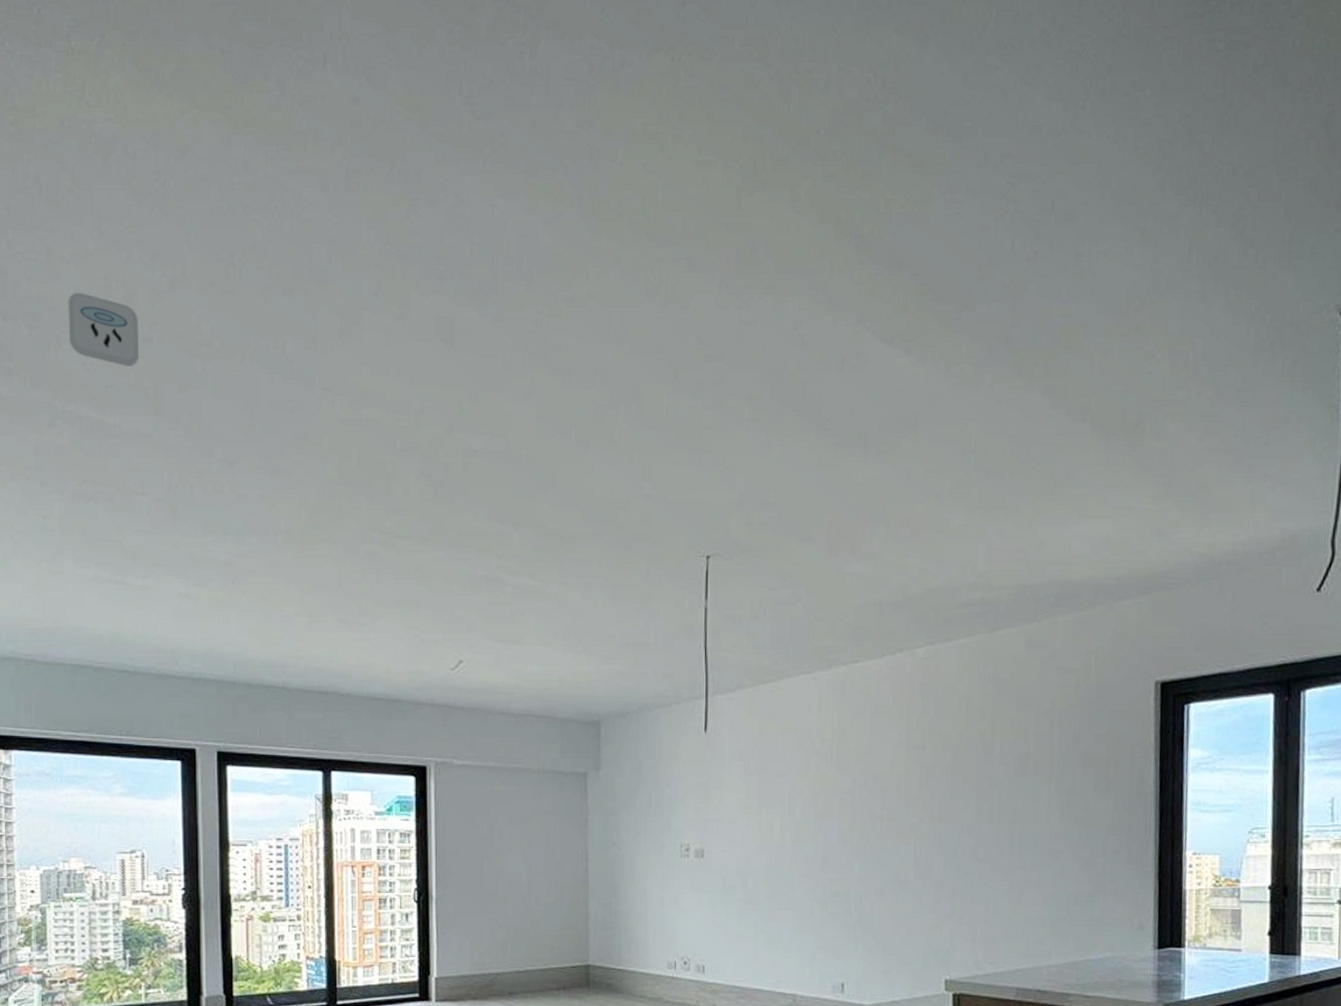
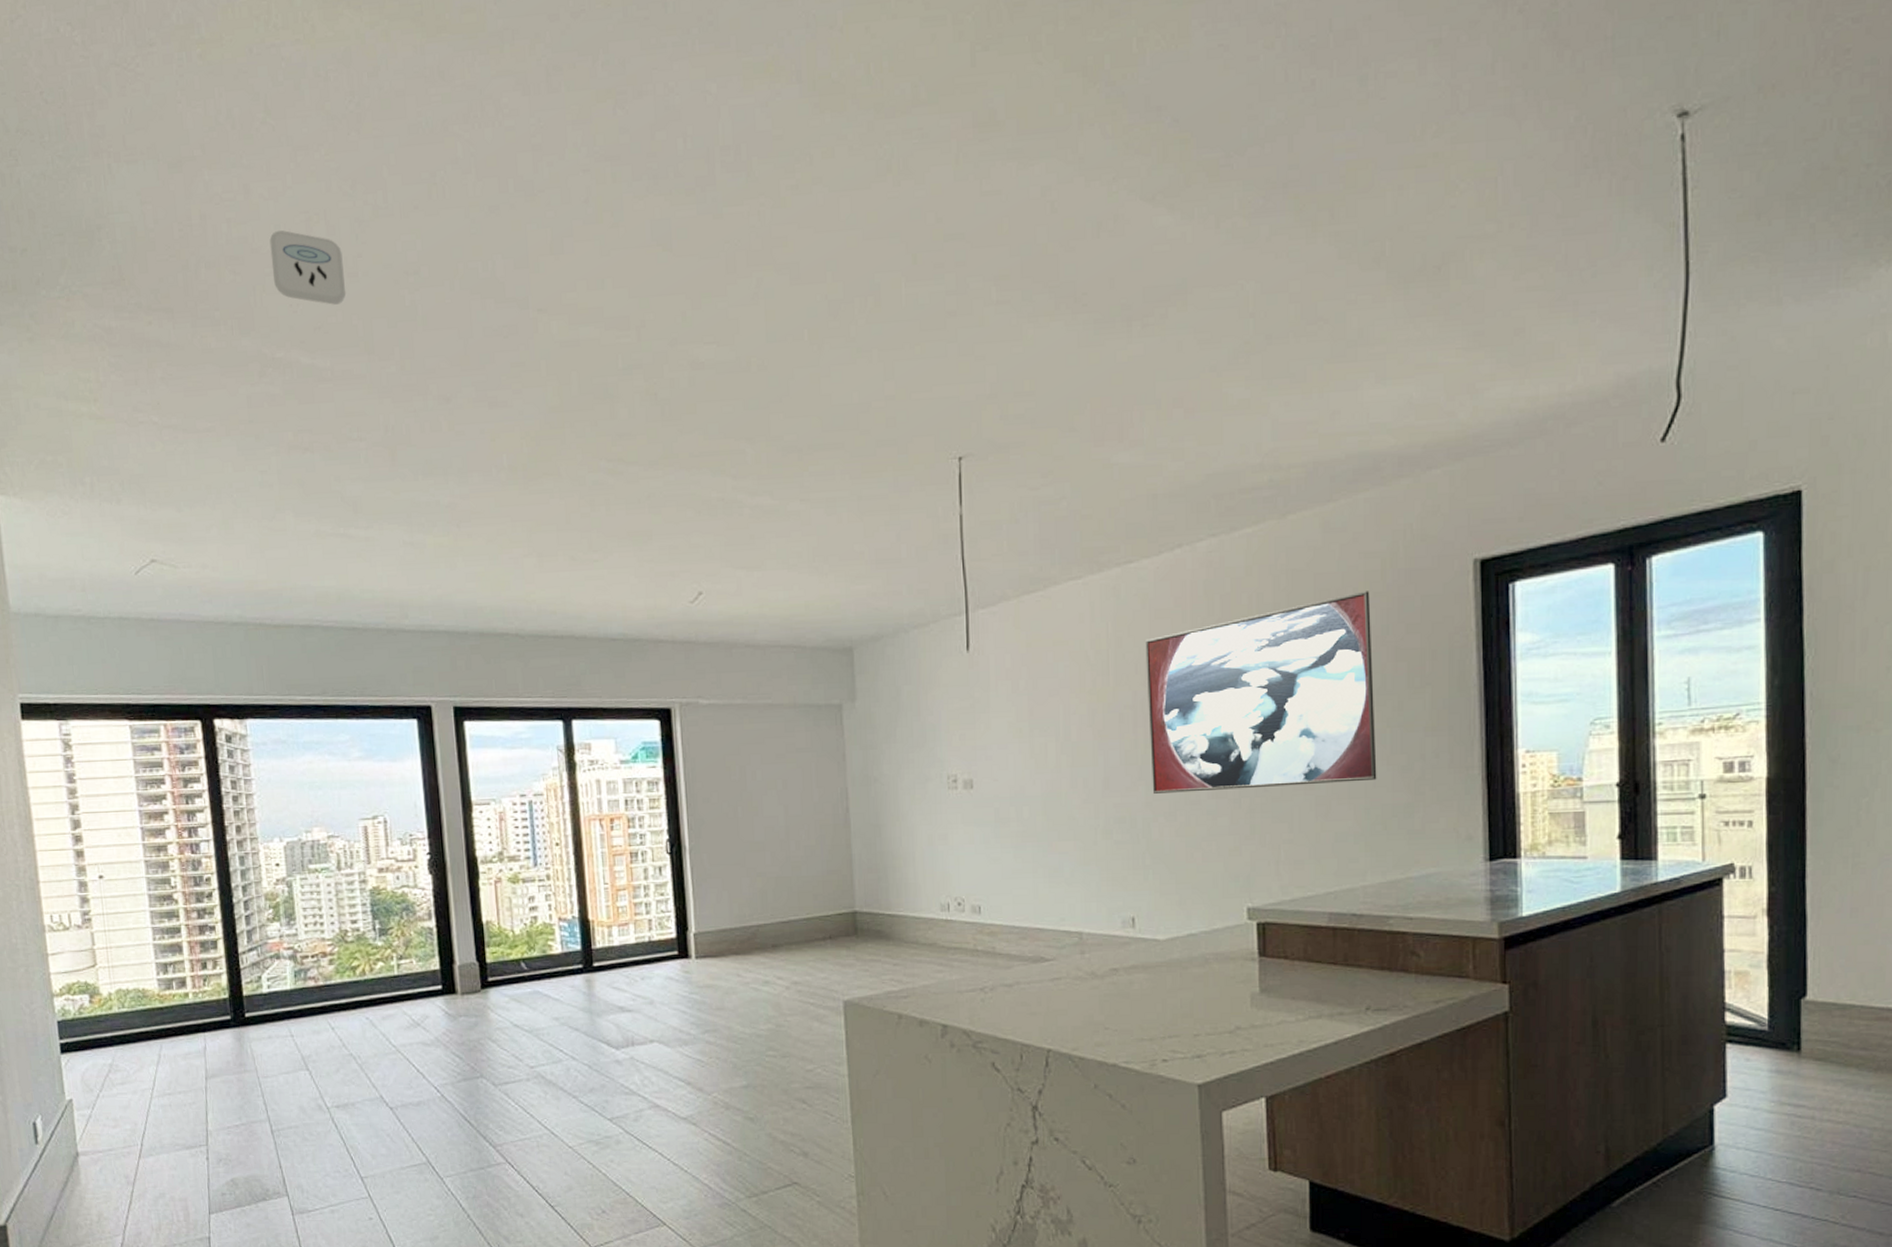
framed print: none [865,702,1065,873] -> present [1145,591,1377,794]

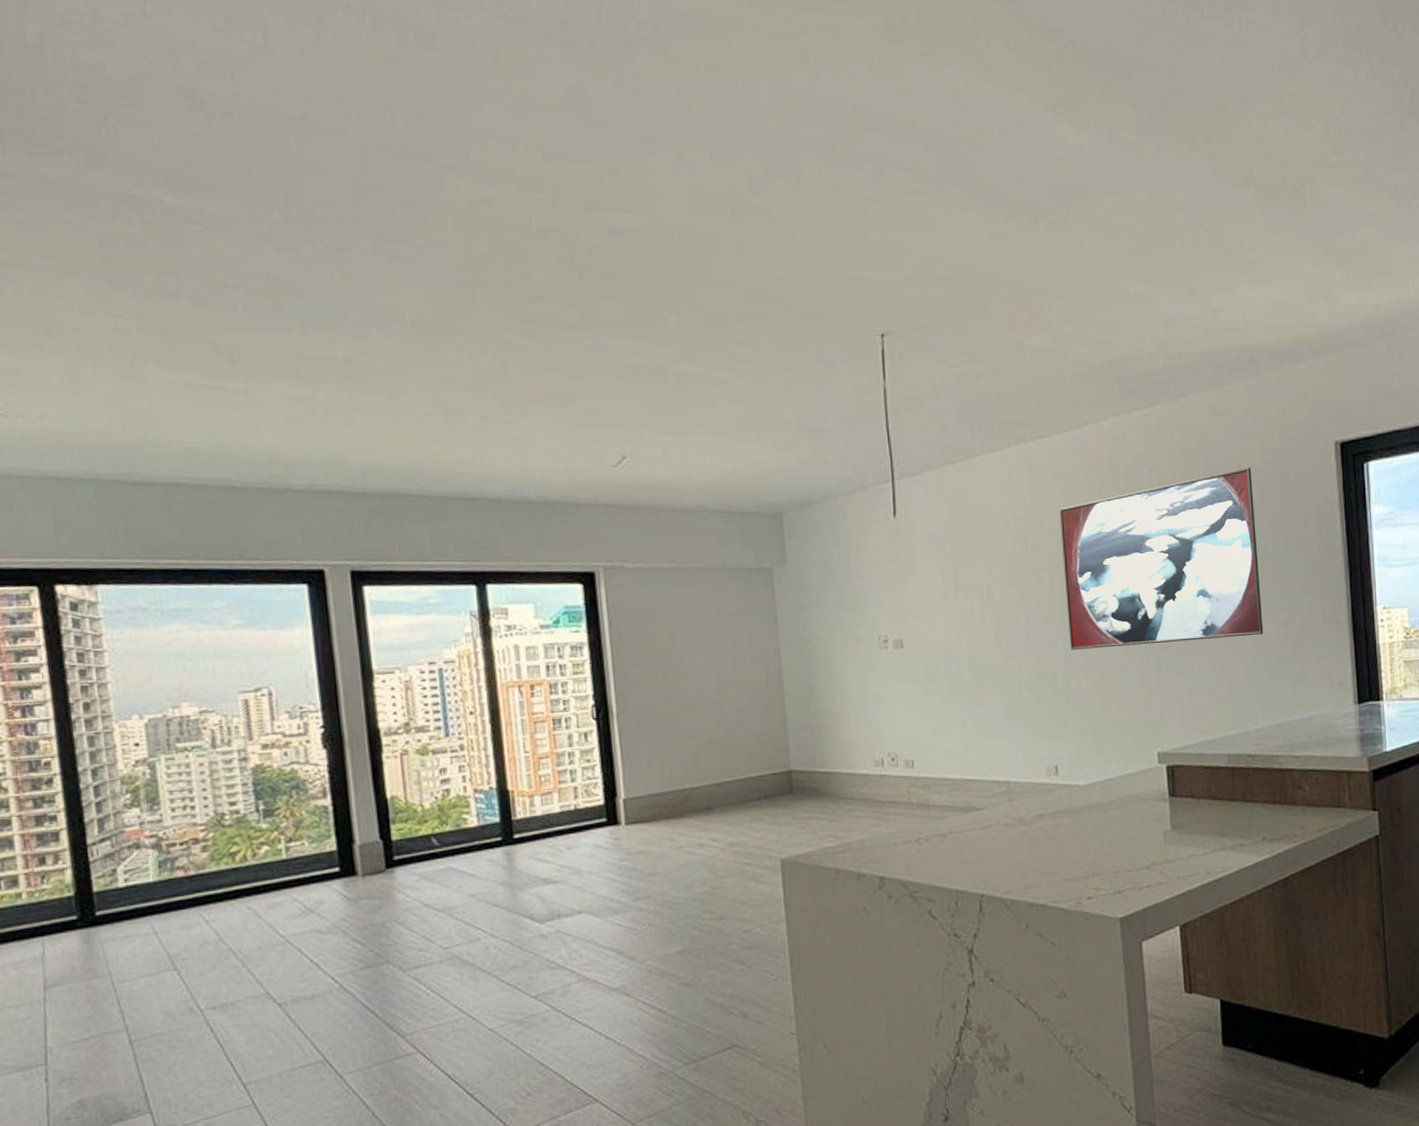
smoke detector: present [269,230,347,305] -> none [125,59,220,144]

